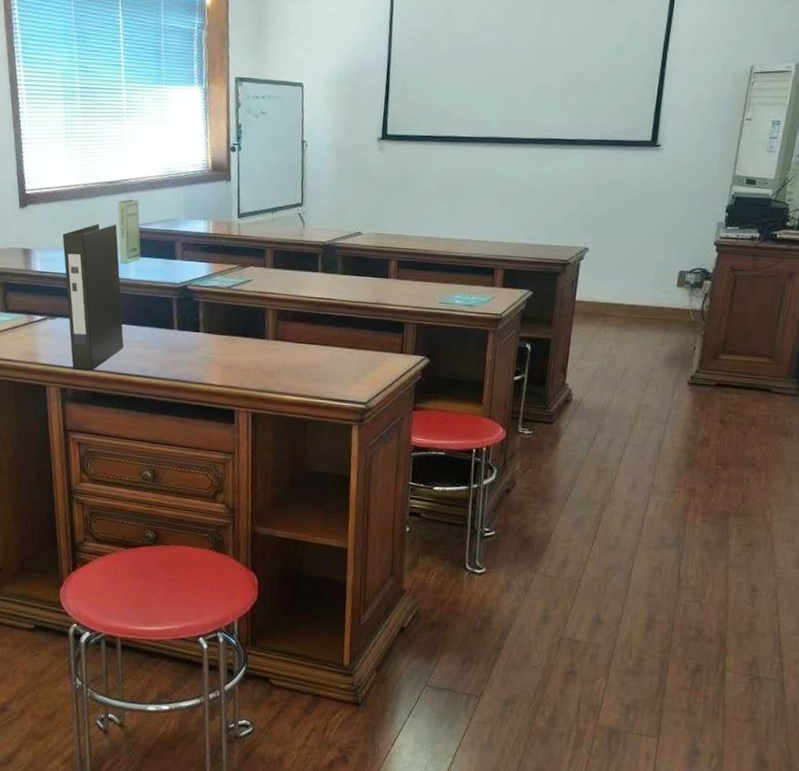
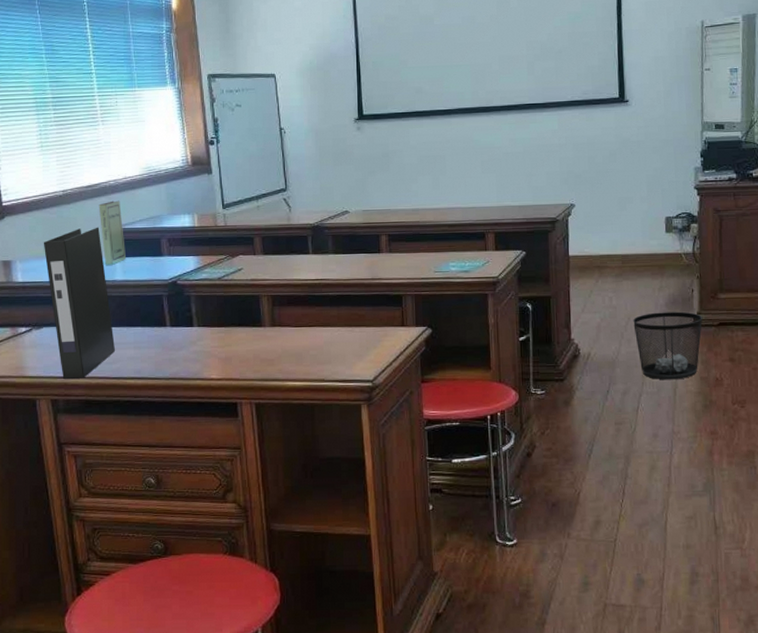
waste bin: none [629,366,701,435] -> present [633,311,703,380]

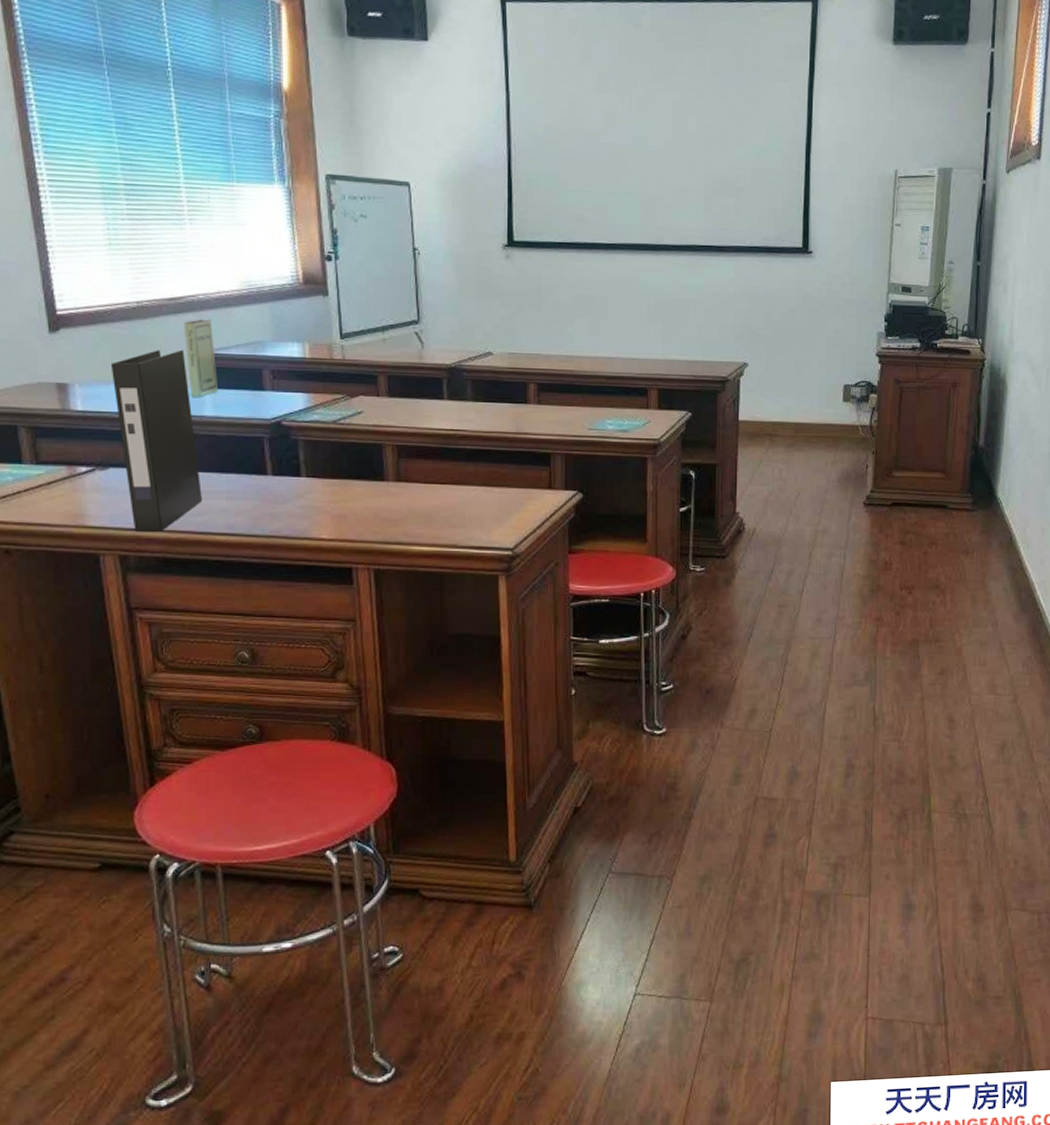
waste bin: present [633,311,703,380] -> none [803,488,876,562]

